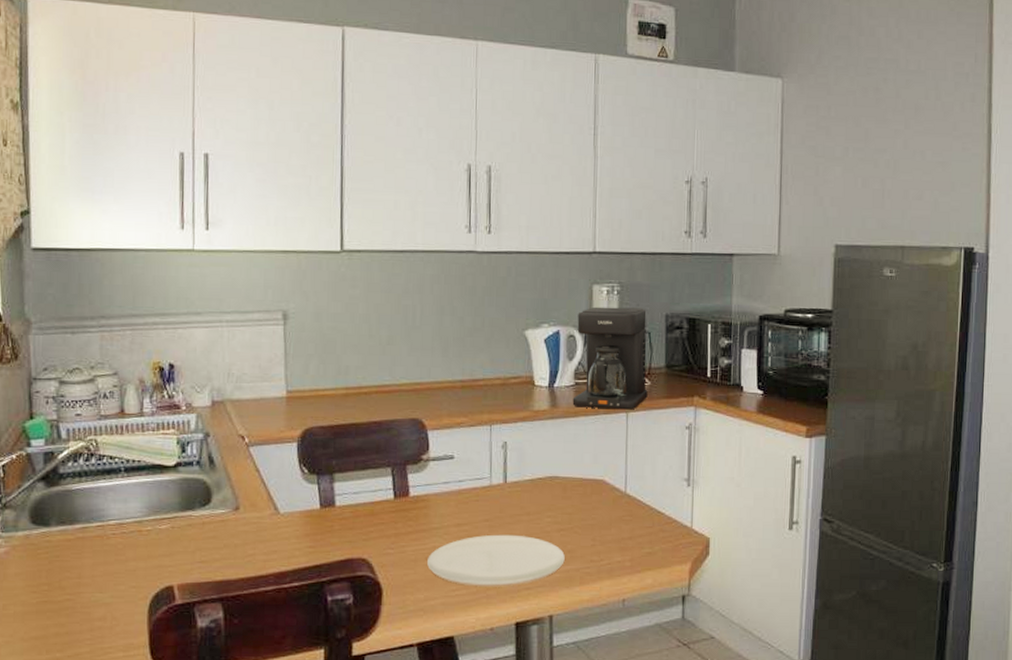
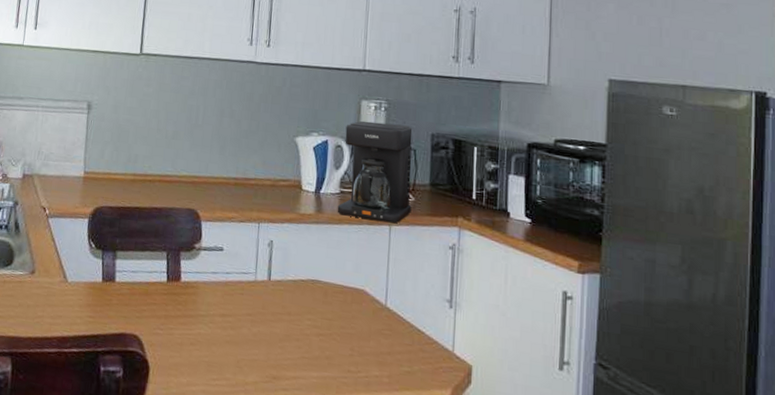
plate: present [427,534,565,587] -> none [192,328,323,385]

